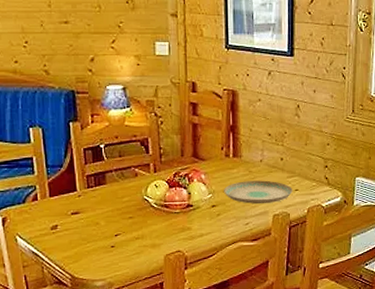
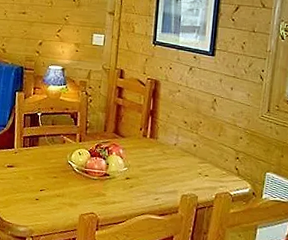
plate: present [224,180,293,205] -> none [138,160,203,184]

